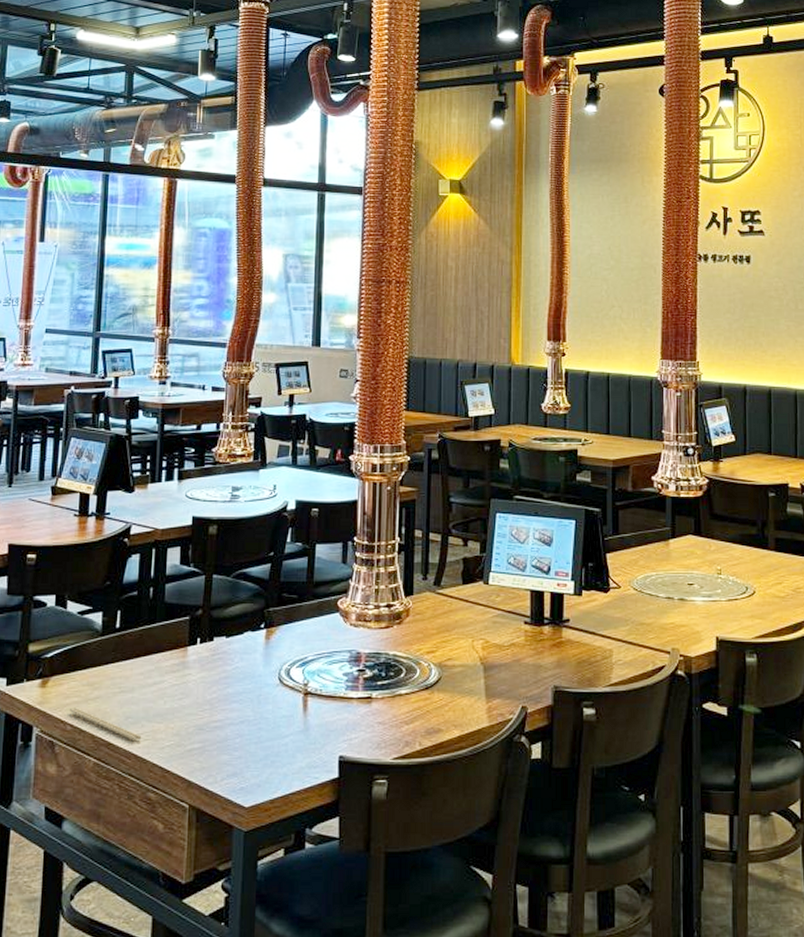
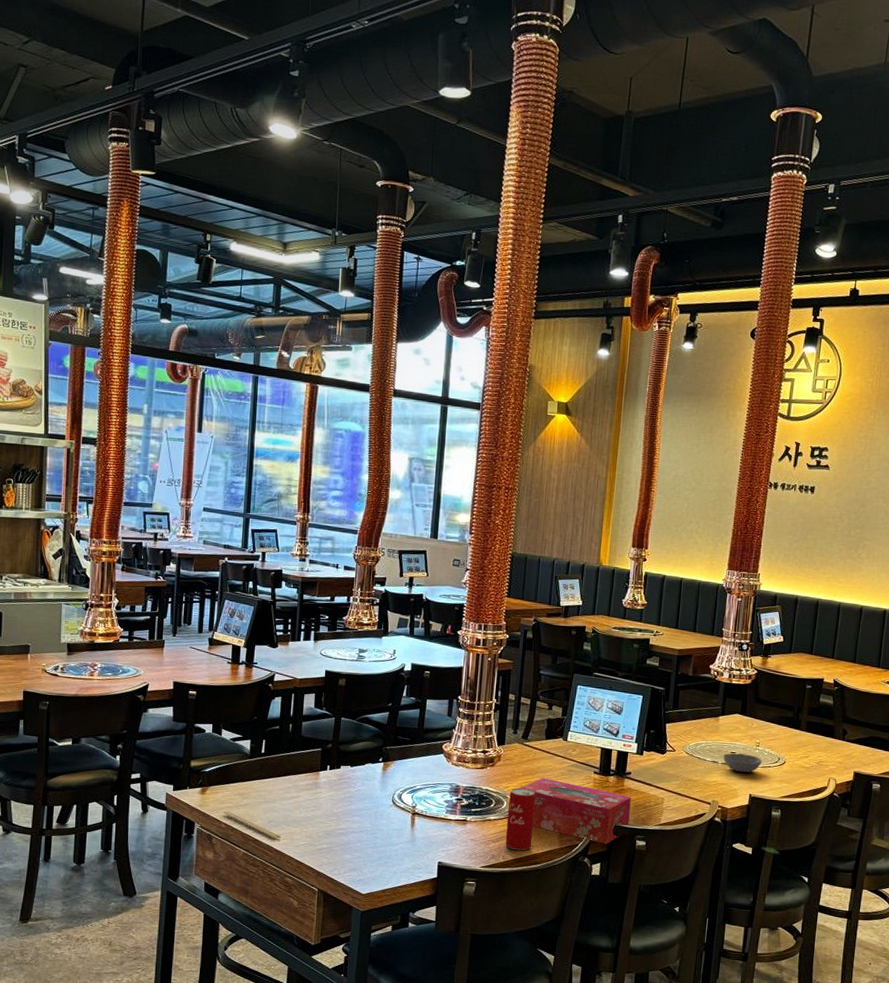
beverage can: none [421,650,455,733] -> present [505,788,536,851]
tissue box: none [434,634,572,716] -> present [519,778,631,844]
bowl: none [678,585,727,608] -> present [722,753,762,773]

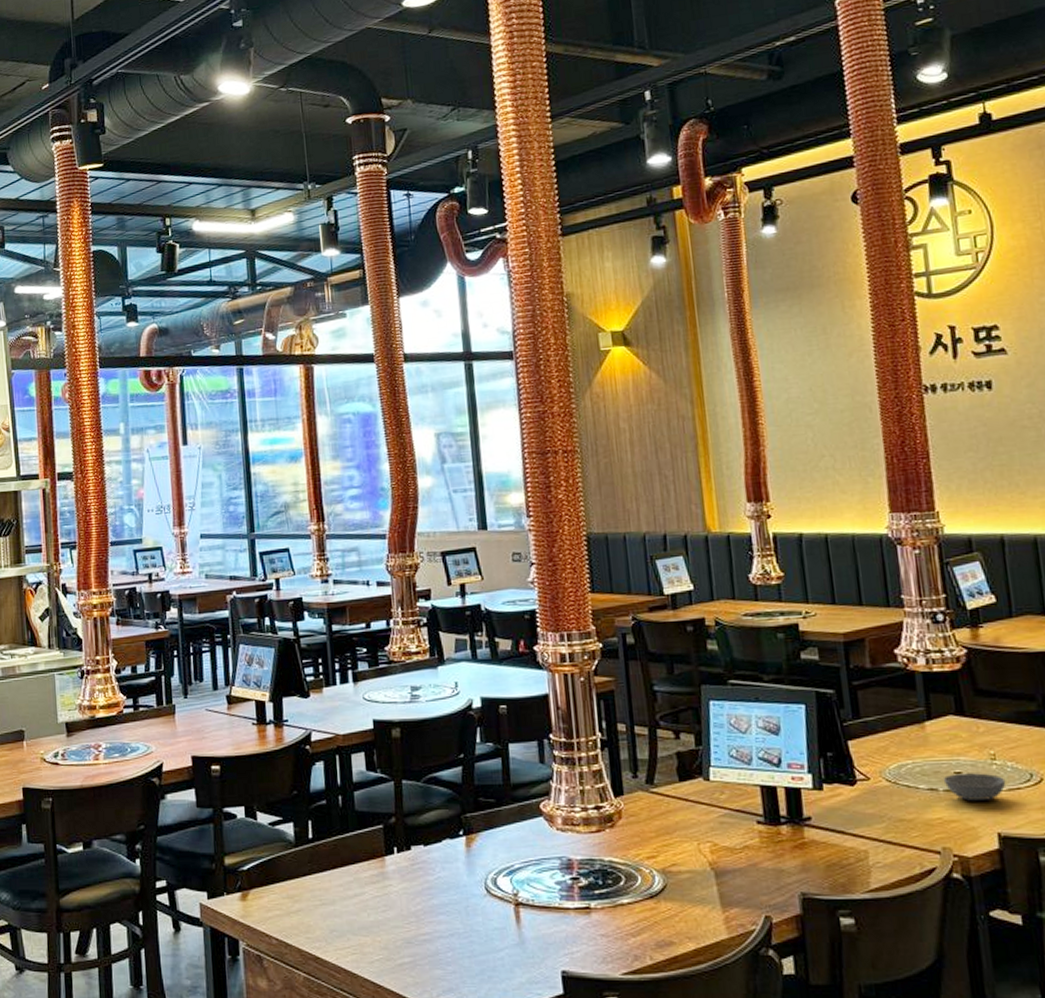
chopsticks: present [223,811,281,840] -> none [272,921,348,956]
beverage can: present [505,788,536,851] -> none [643,854,689,946]
tissue box: present [519,778,631,844] -> none [654,837,824,927]

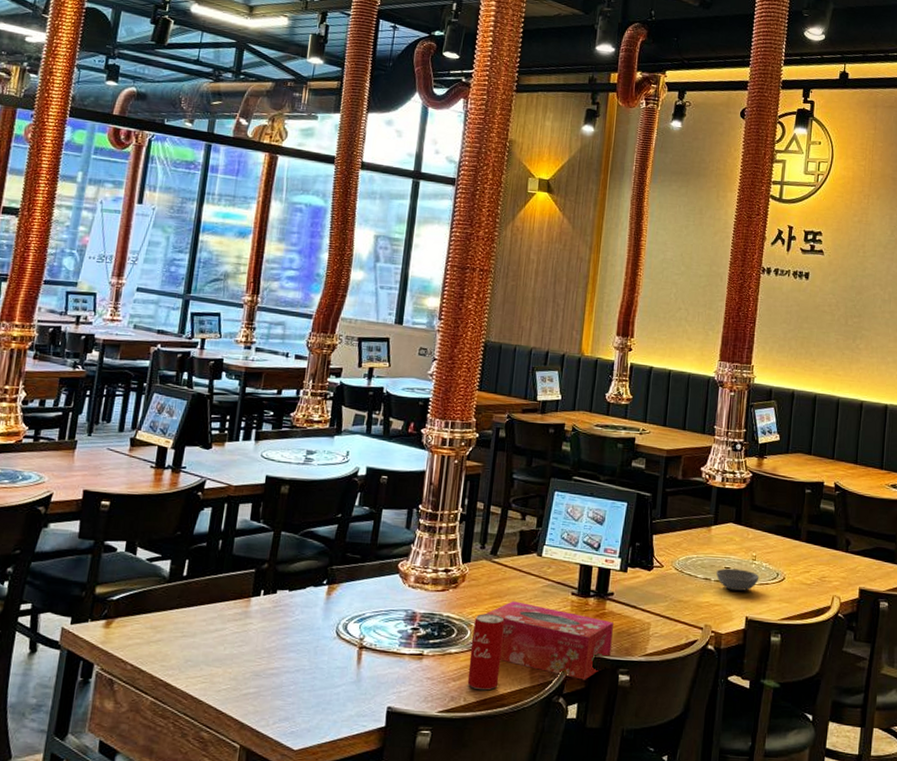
beverage can: none [643,854,689,946] -> present [467,613,505,691]
tissue box: none [654,837,824,927] -> present [485,601,613,680]

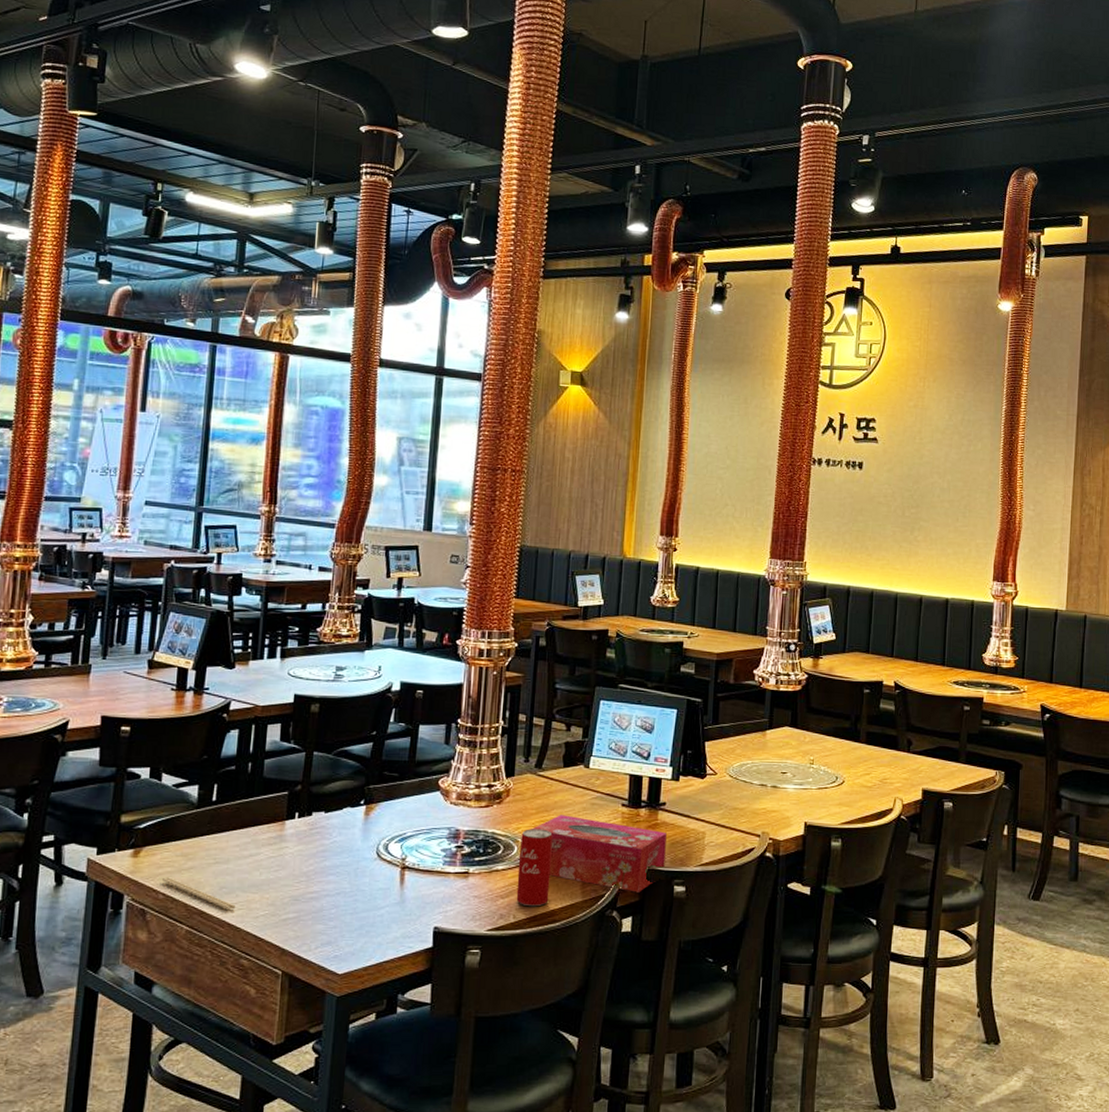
chopsticks: none [130,648,199,684] -> present [161,877,235,911]
bowl: present [716,568,759,591] -> none [772,773,818,796]

